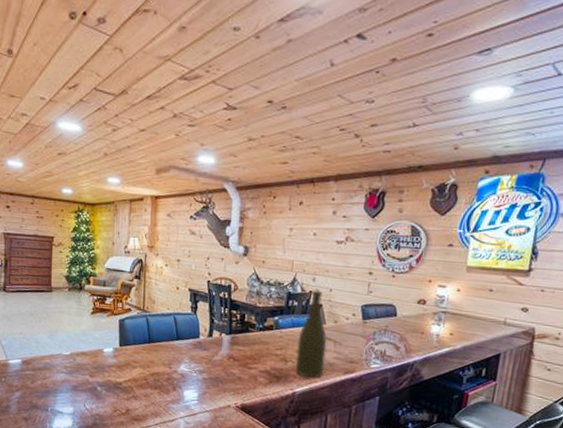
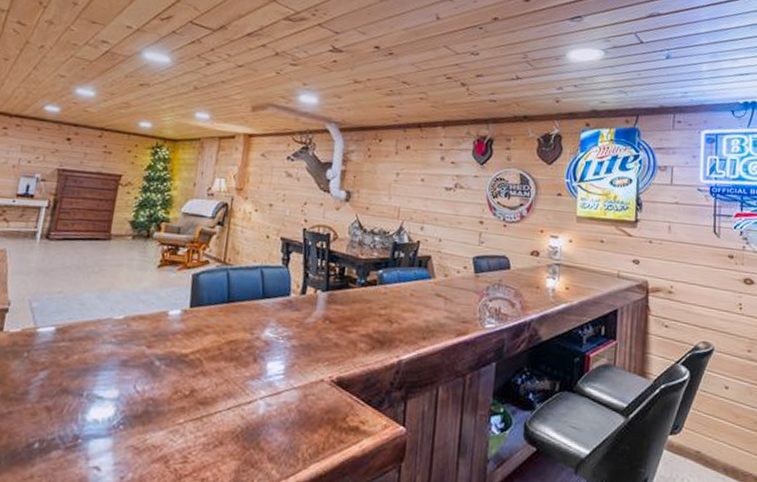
bottle: present [295,291,328,378] -> none [401,241,438,342]

